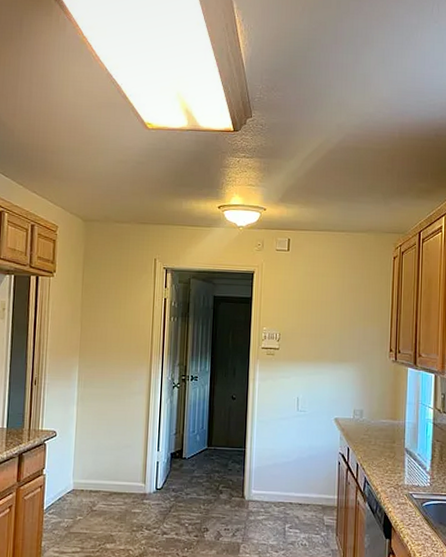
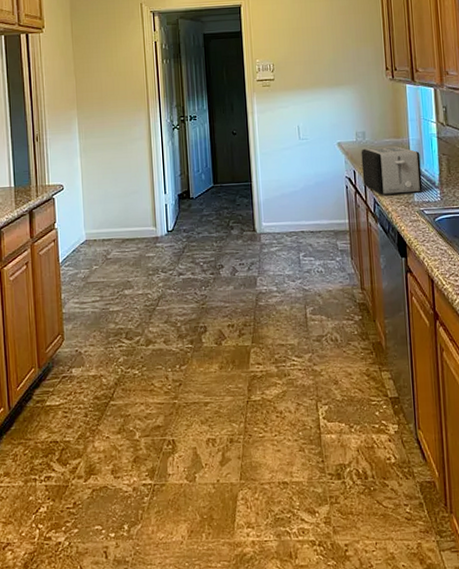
toaster: none [356,427,414,476] -> present [361,146,423,195]

